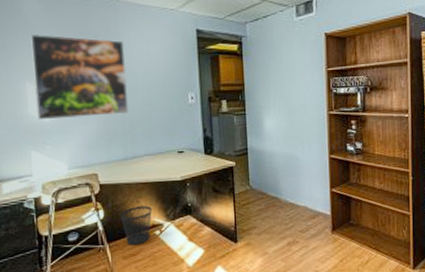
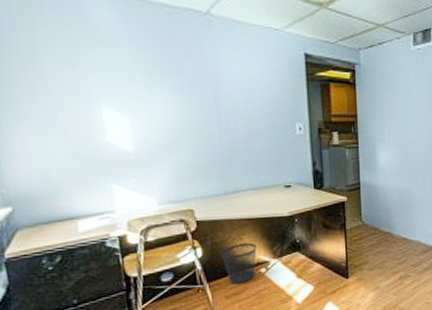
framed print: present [30,34,130,120] -> none [104,48,229,150]

